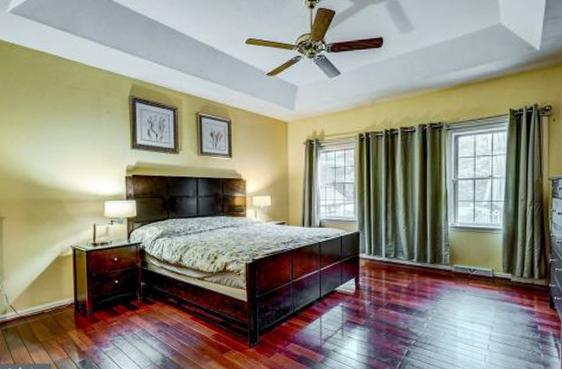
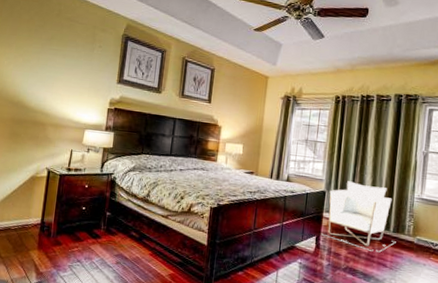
armchair: none [360,219,434,285] -> present [321,181,396,253]

